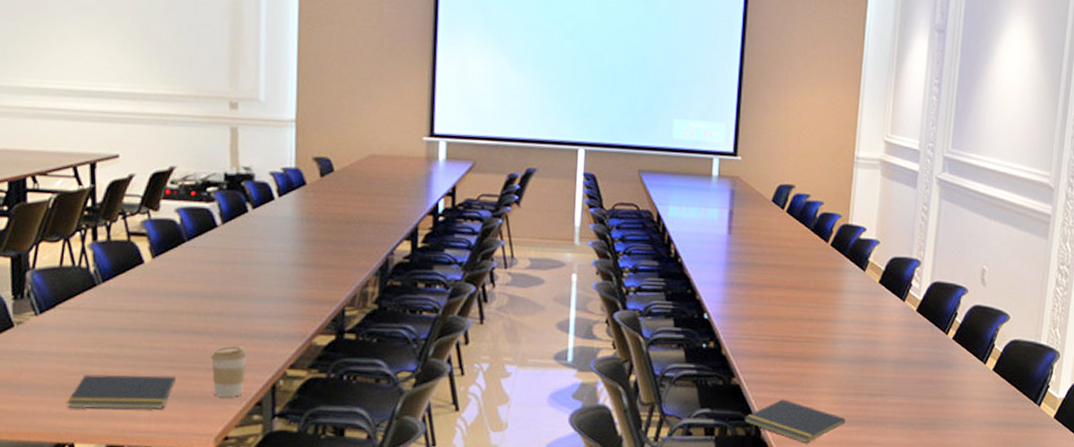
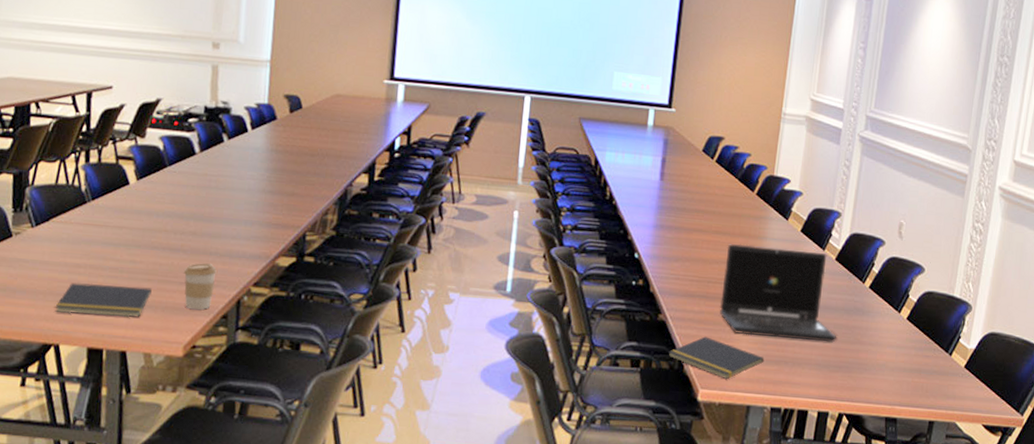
laptop: none [796,298,921,399] -> present [719,244,837,343]

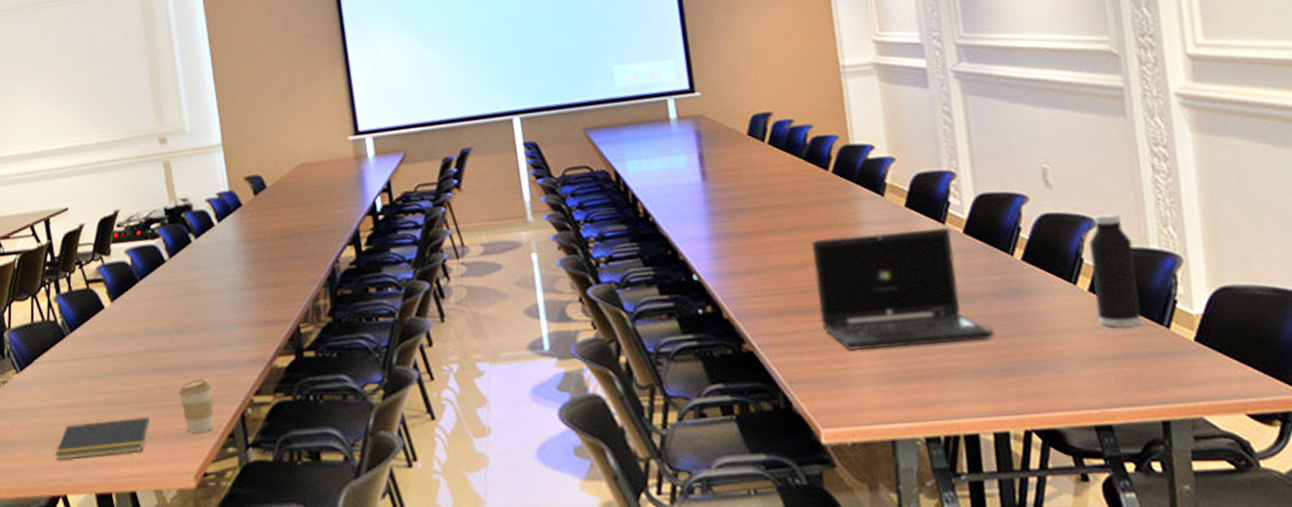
notepad: present [668,336,765,379] -> none [767,361,900,411]
water bottle: none [908,264,944,350] -> present [1089,213,1142,328]

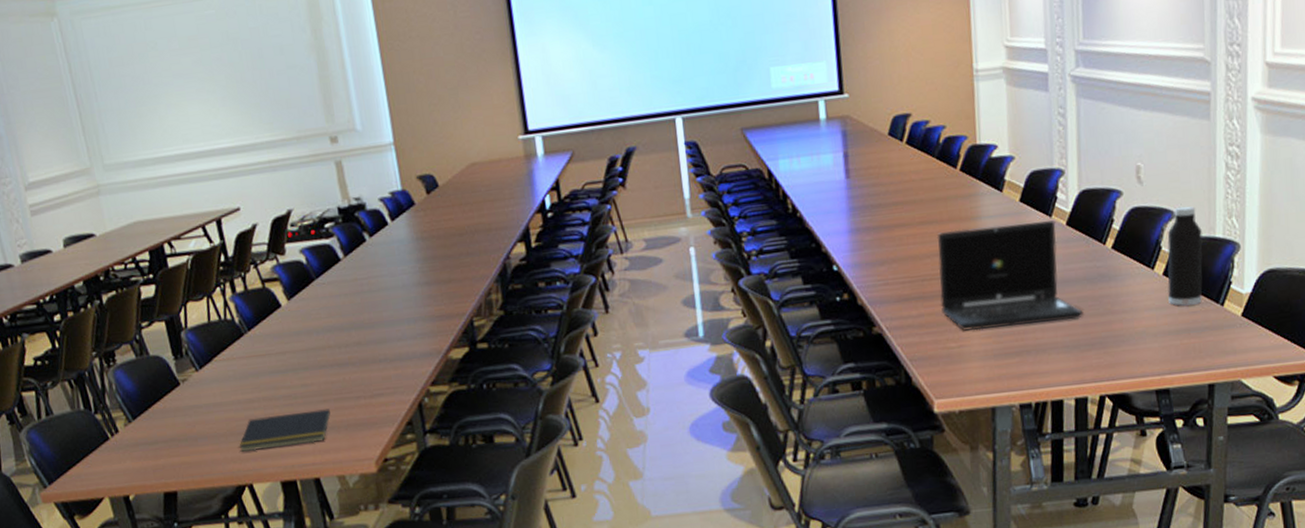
coffee cup: present [177,379,214,433] -> none [356,371,393,422]

